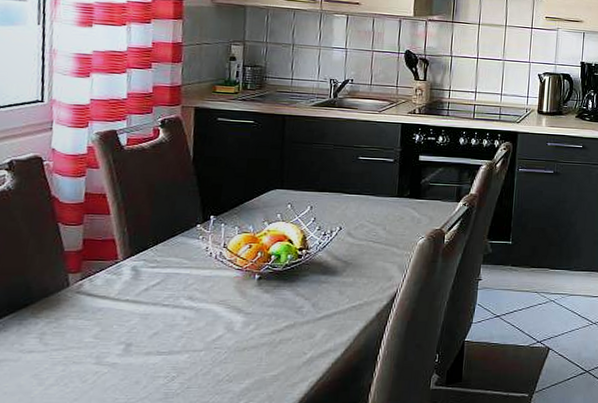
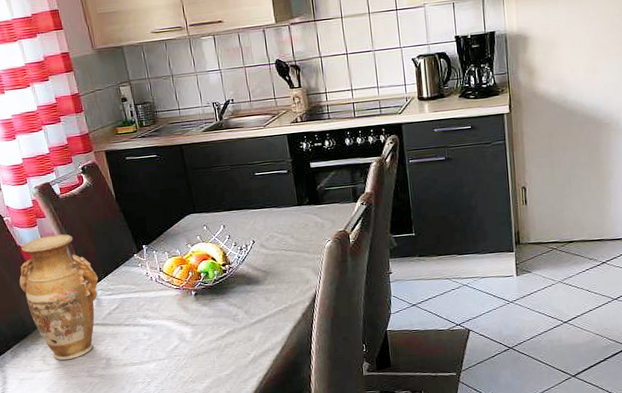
vase: none [38,189,145,341] -> present [19,234,99,361]

